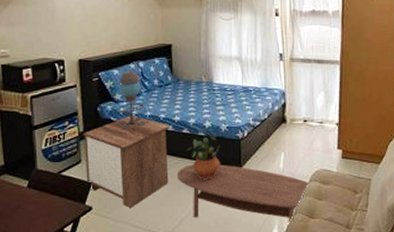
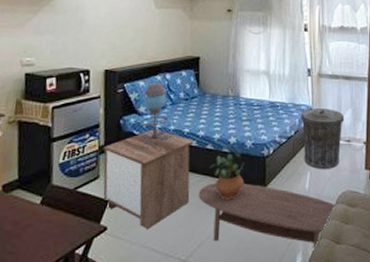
trash can: none [273,92,317,151] -> present [300,108,345,170]

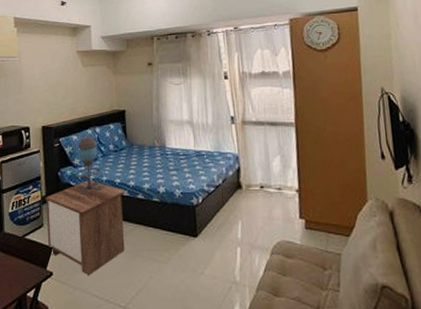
coffee table: present [198,183,336,250] -> none [132,231,272,302]
potted plant: present [210,153,245,199] -> none [142,202,176,248]
trash can: present [300,108,345,170] -> none [227,156,273,219]

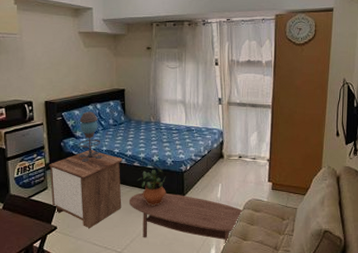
coffee table: none [132,231,272,302] -> present [128,193,244,245]
potted plant: none [142,202,176,248] -> present [138,169,166,206]

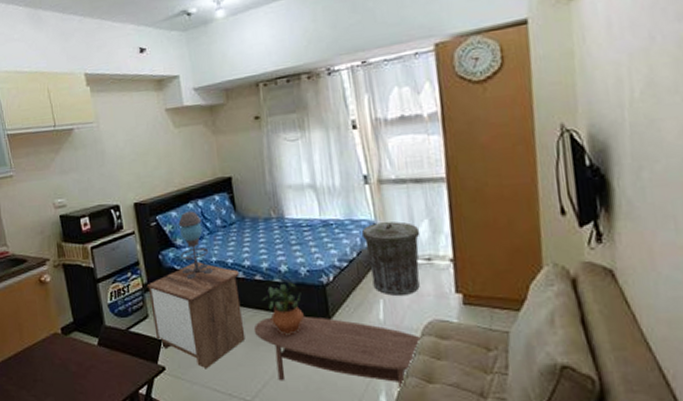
trash can: none [212,132,251,183] -> present [361,221,420,297]

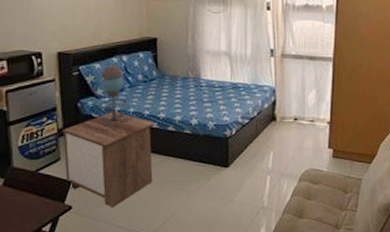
coffee table: present [253,316,422,390] -> none [161,163,299,224]
potted plant: present [262,282,304,335] -> none [172,134,207,179]
trash can: present [361,221,420,297] -> none [263,89,308,150]

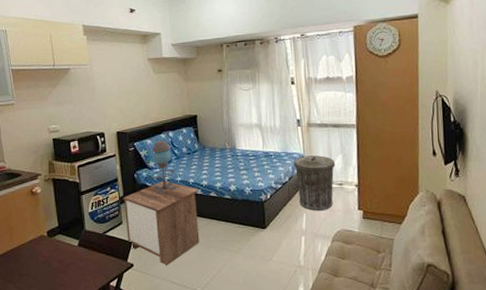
trash can: none [263,89,308,150] -> present [293,155,336,212]

